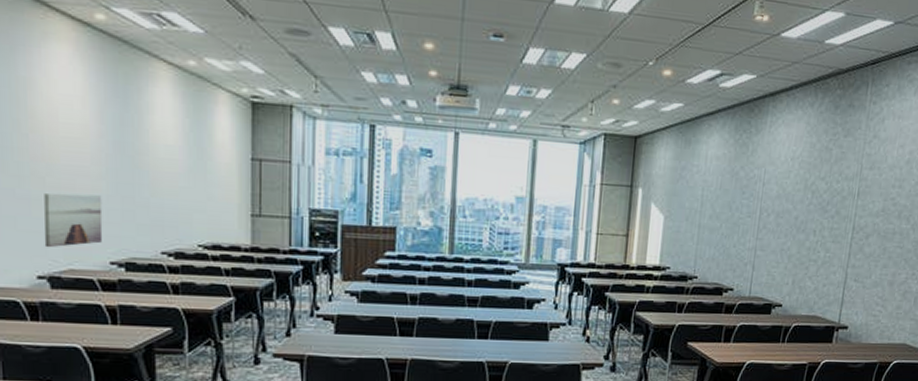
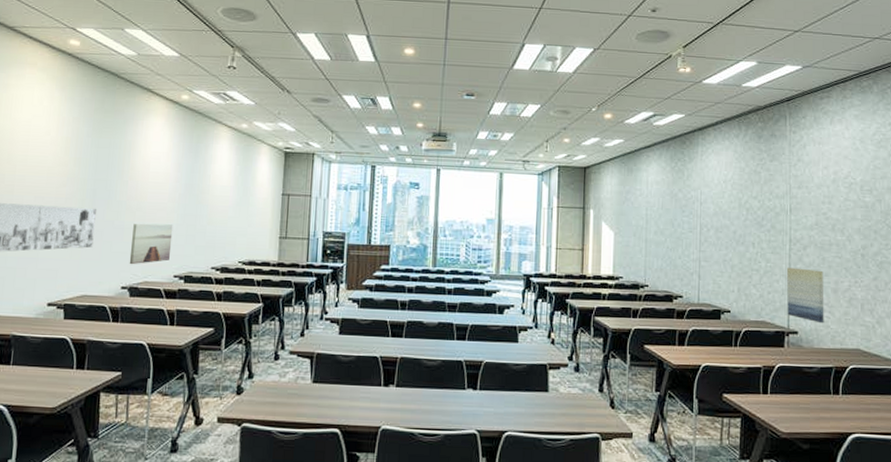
wall art: none [839,258,883,318] -> present [786,267,824,324]

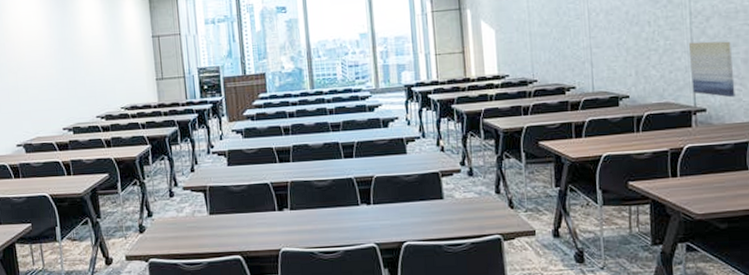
wall art: present [129,223,173,265] -> none [17,80,57,123]

